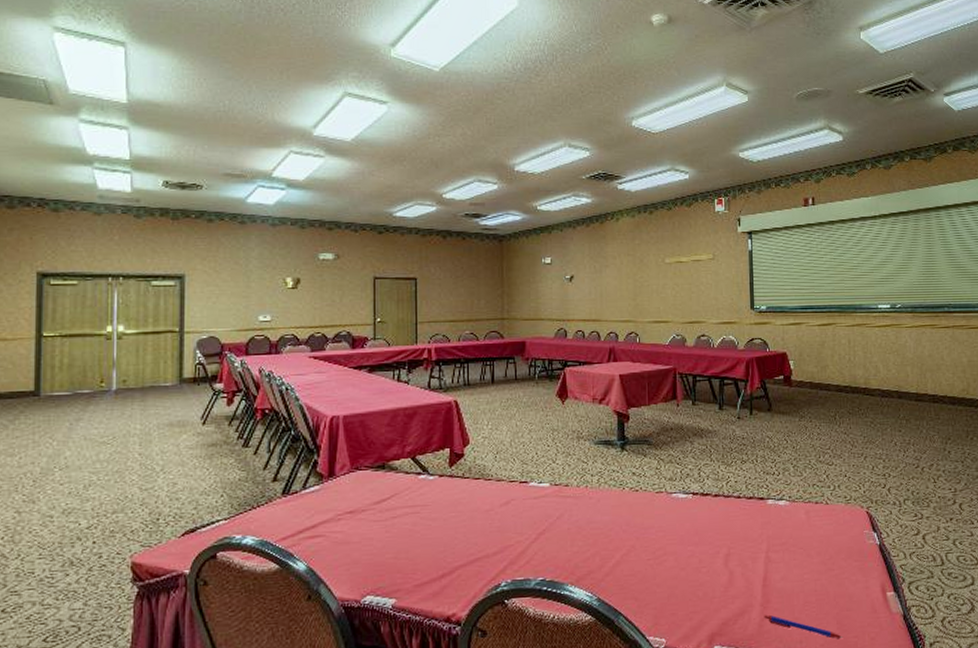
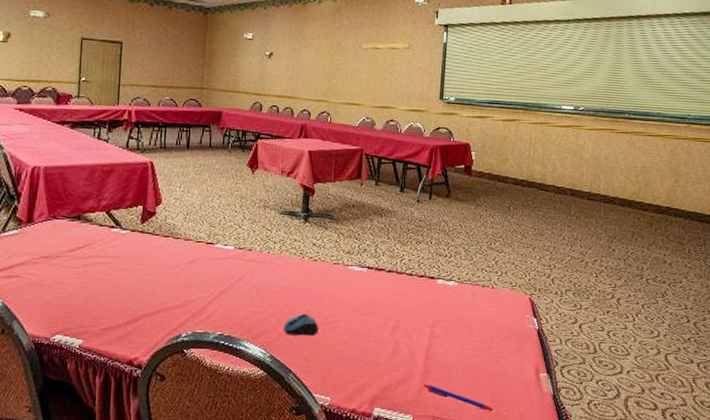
computer mouse: none [609,549,646,575] -> present [284,313,319,336]

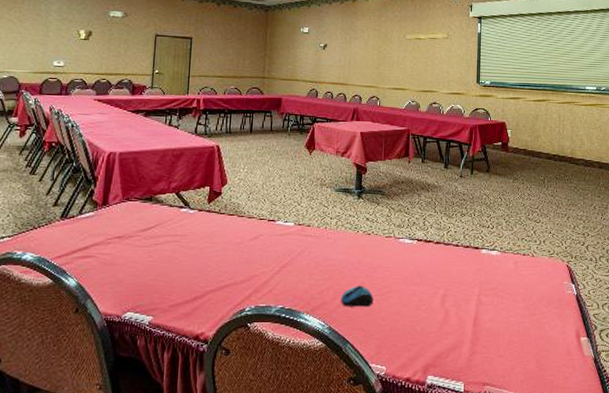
pen: present [423,384,495,411] -> none [473,351,541,376]

